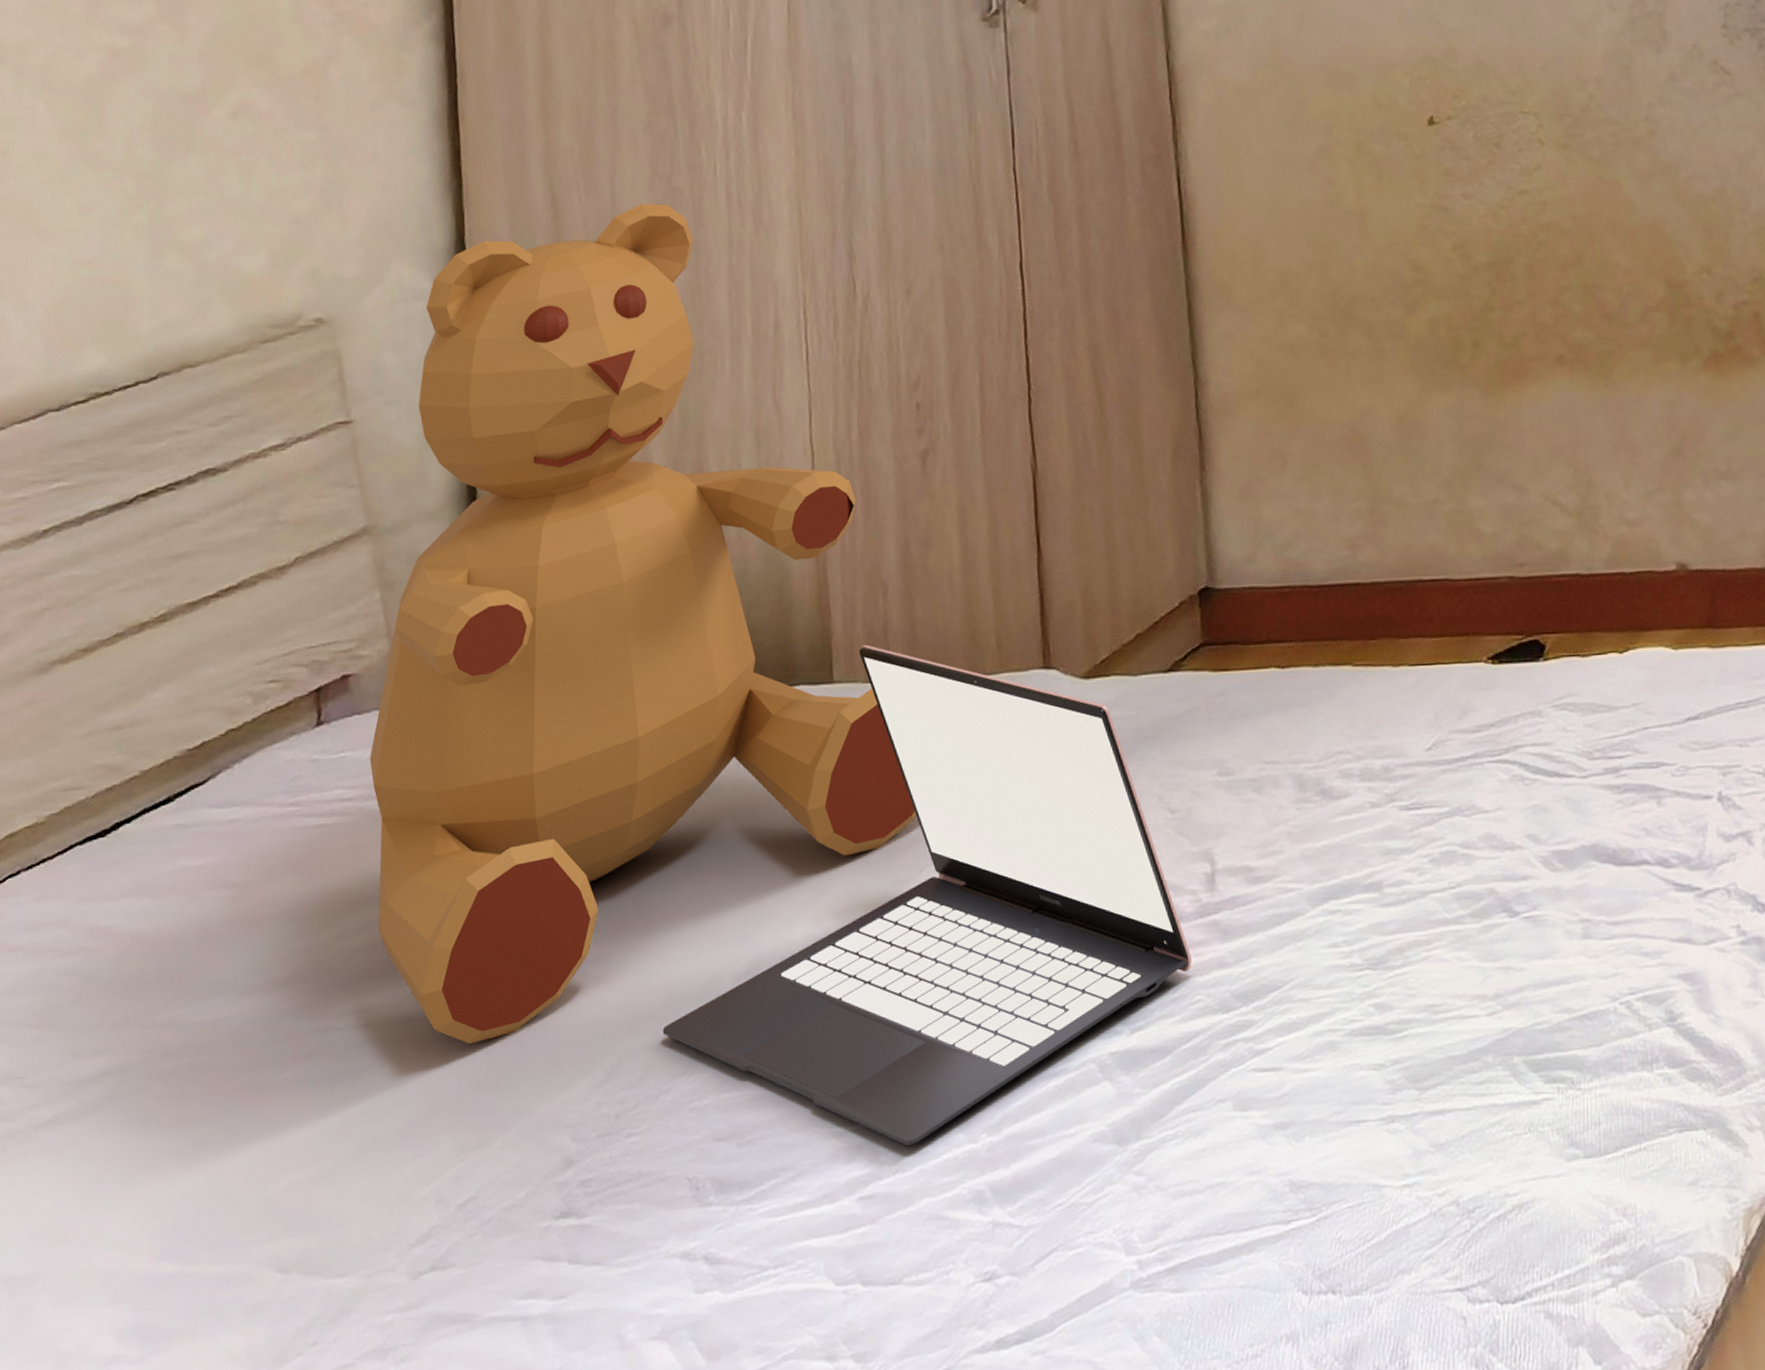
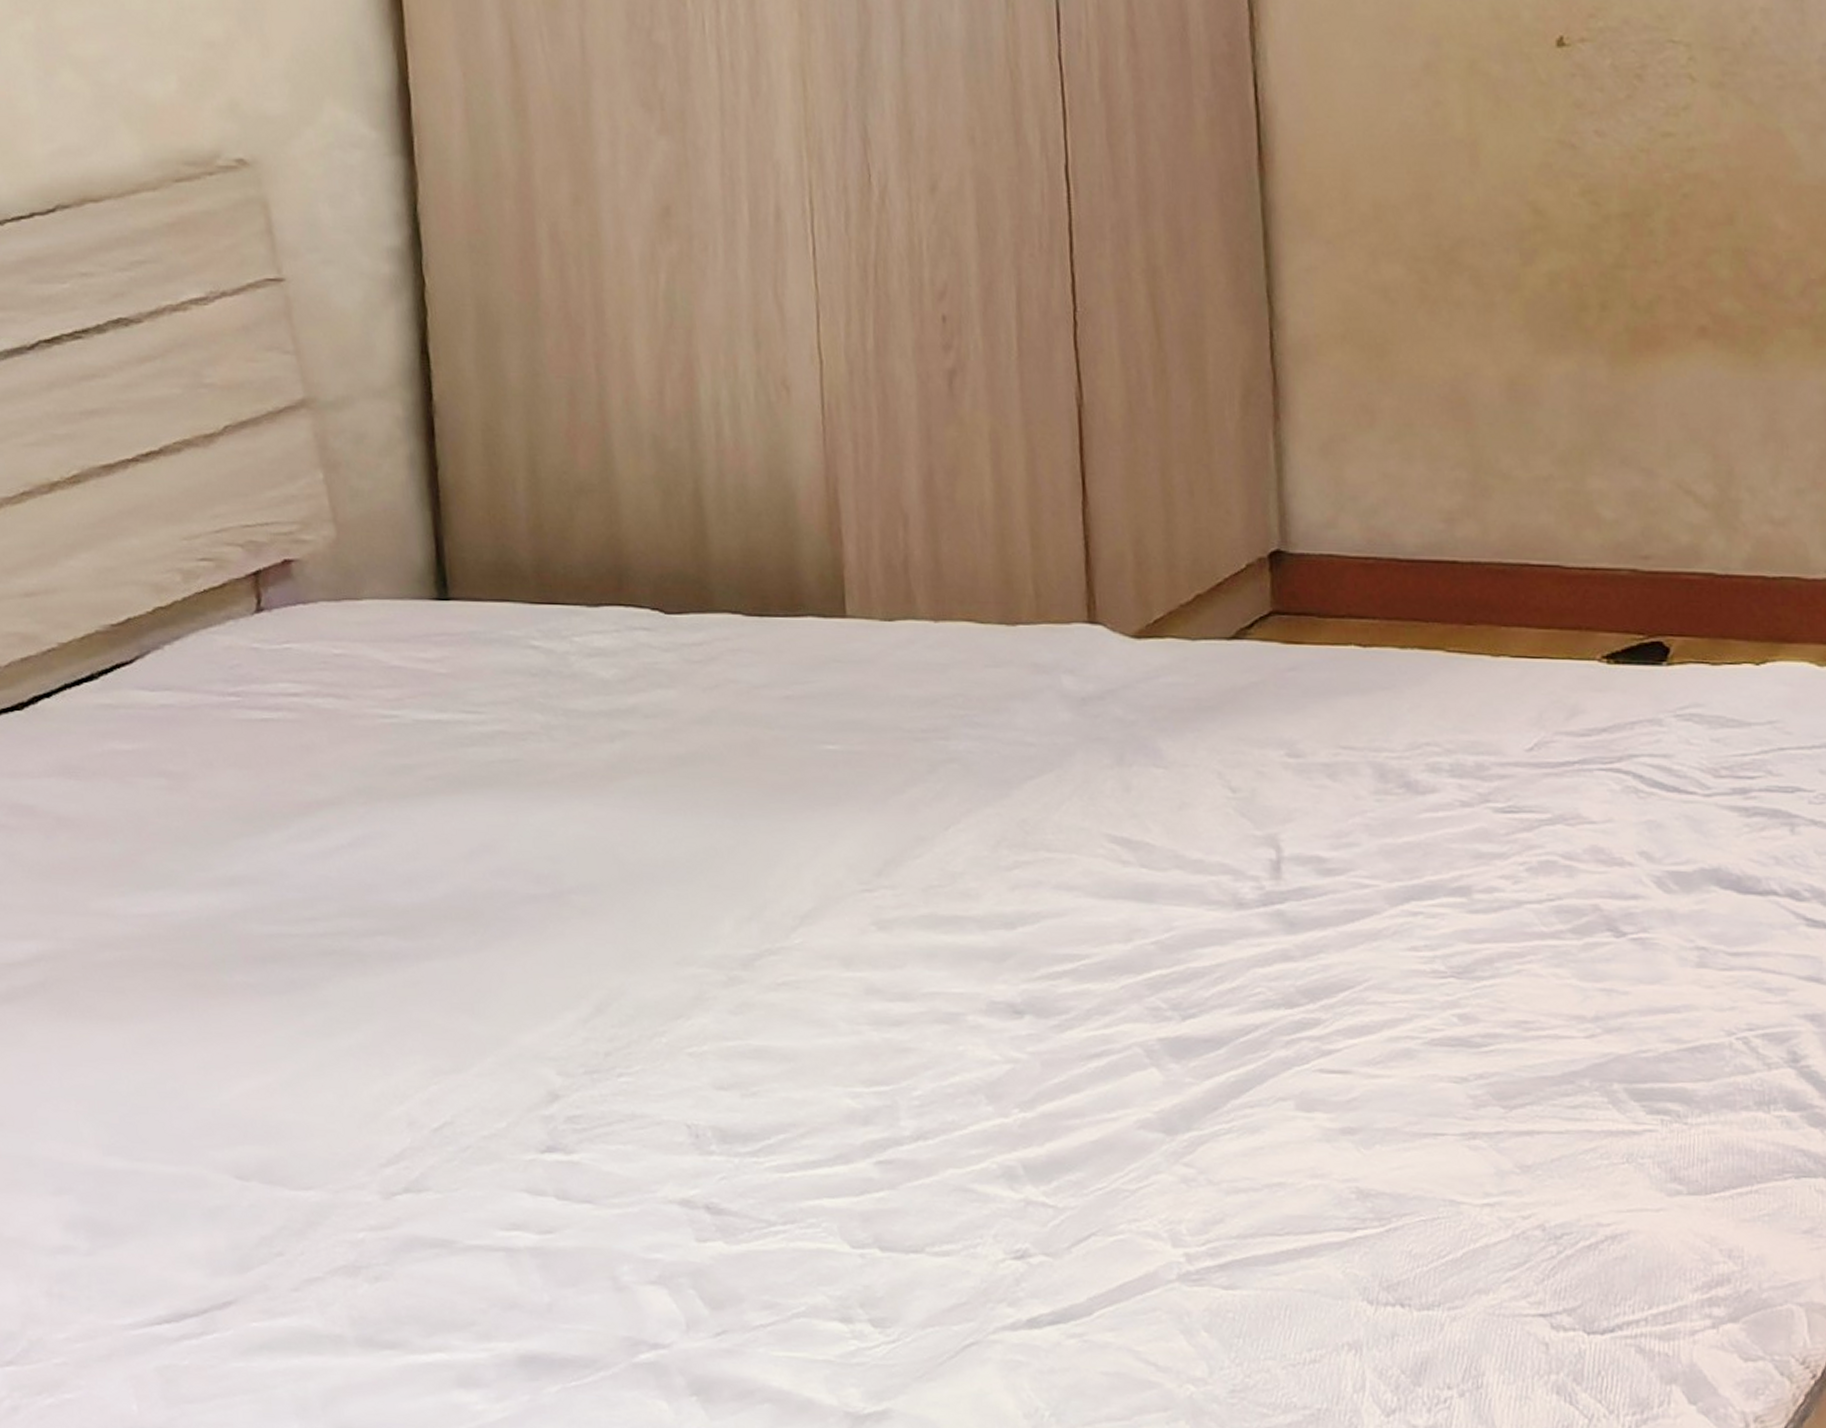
teddy bear: present [369,203,916,1045] -> none [317,60,941,965]
laptop: present [662,644,1192,1145] -> none [655,578,1253,1113]

